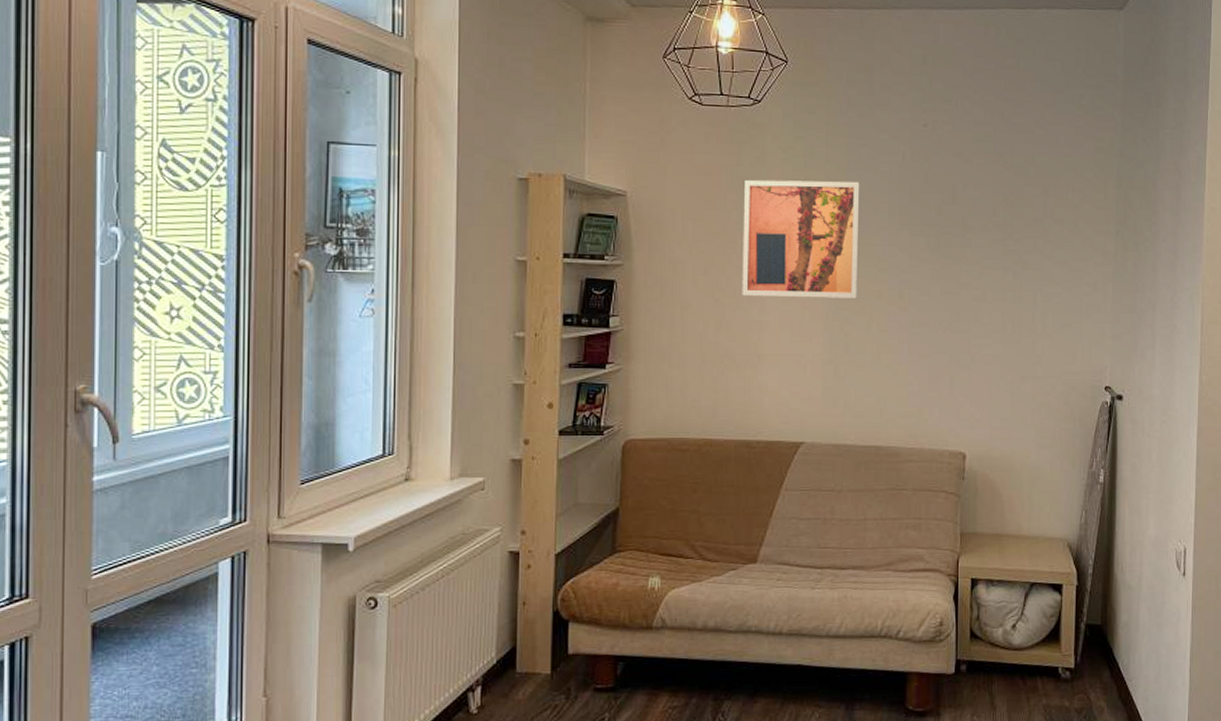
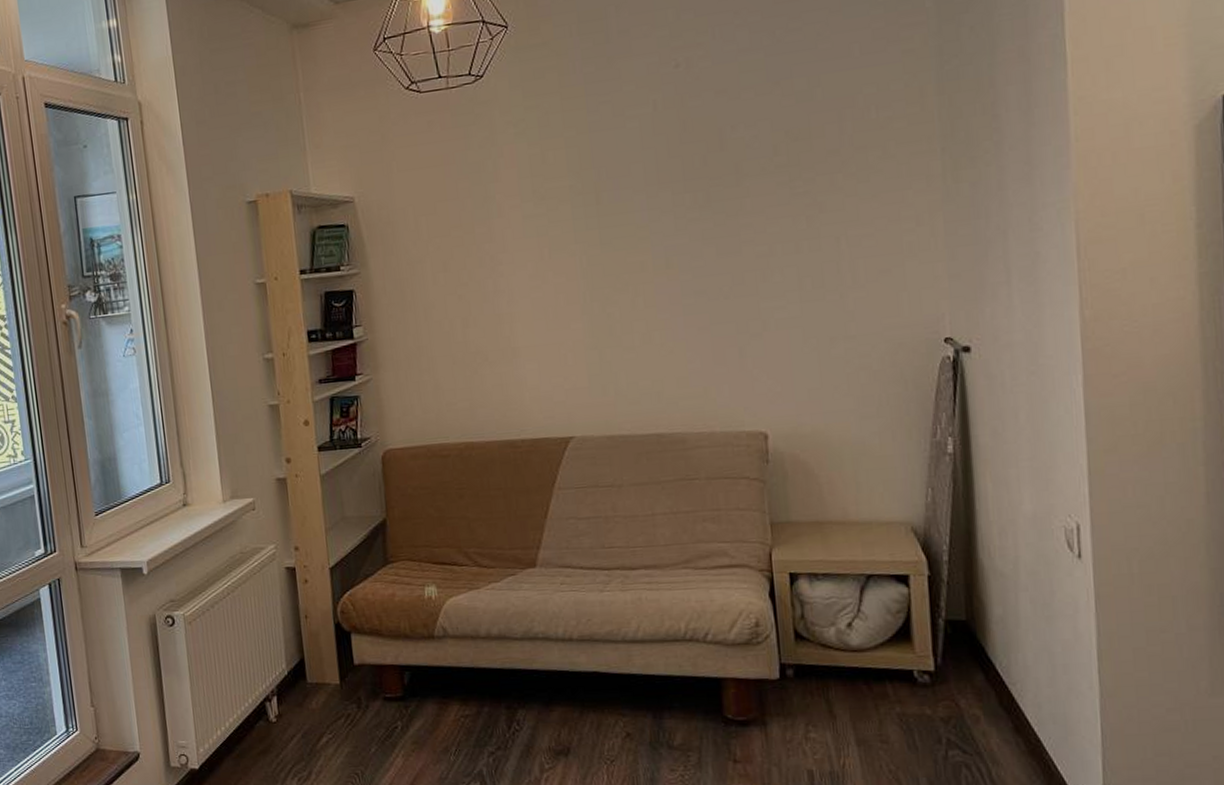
wall art: present [742,179,860,299] -> none [476,144,617,288]

